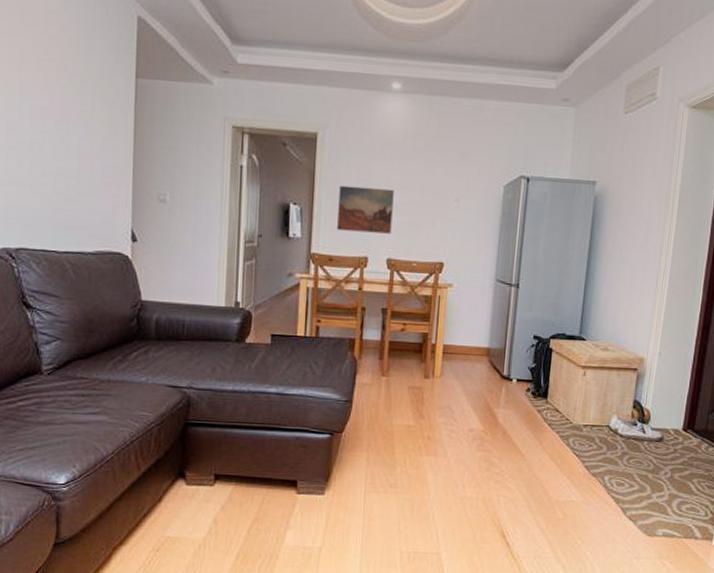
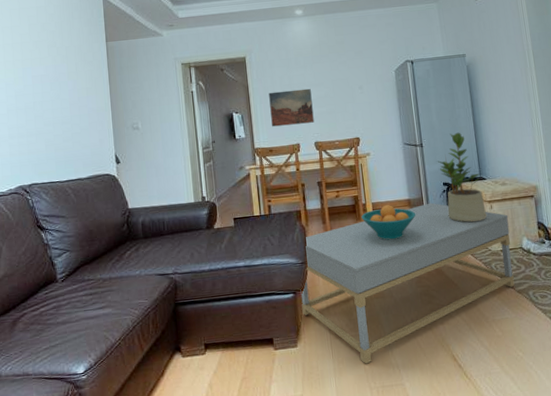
coffee table: none [337,356,602,526] -> present [300,202,515,364]
fruit bowl: none [427,349,494,392] -> present [361,204,416,240]
potted plant: none [531,277,580,387] -> present [437,132,487,222]

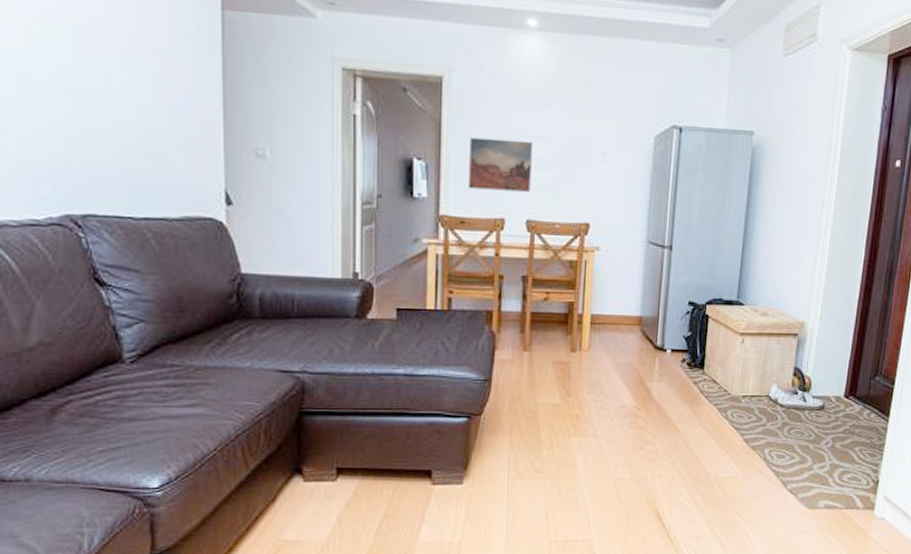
coffee table: present [300,202,515,364] -> none [476,325,761,513]
fruit bowl: present [361,204,416,240] -> none [574,319,646,365]
potted plant: present [437,132,487,222] -> none [687,237,738,356]

